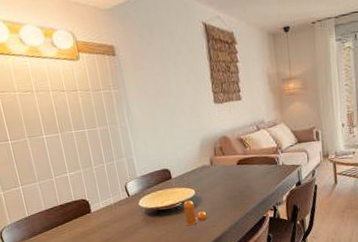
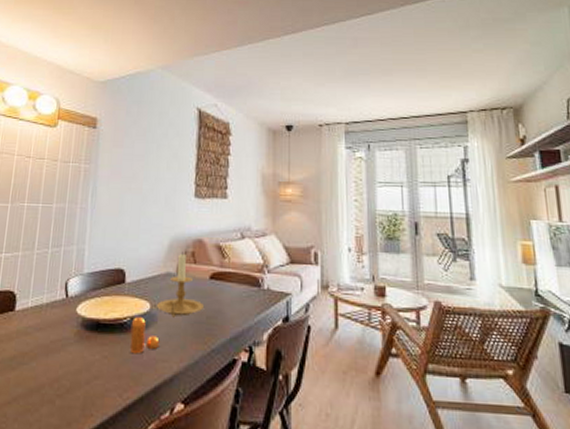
candle holder: none [200,148,236,197] -> present [157,251,203,318]

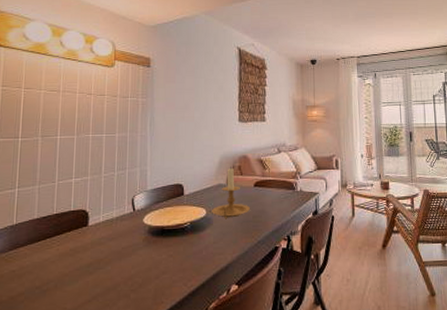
pepper shaker: present [129,316,160,354] -> none [190,220,216,251]

